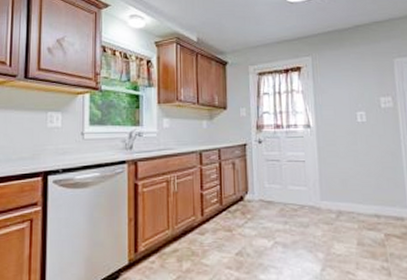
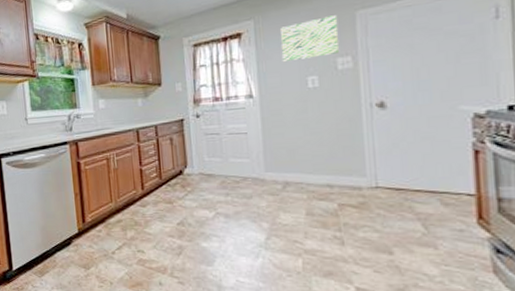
wall art: none [334,60,381,97] -> present [281,15,339,63]

